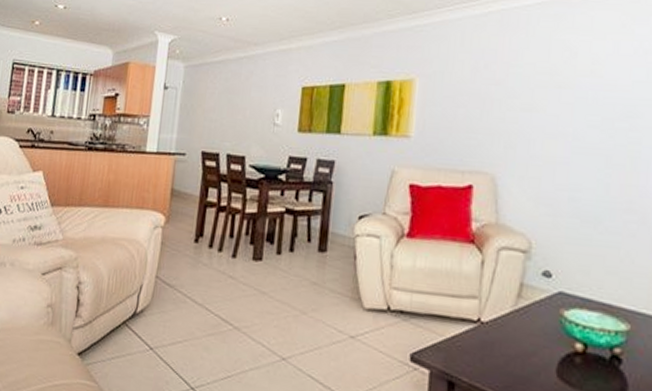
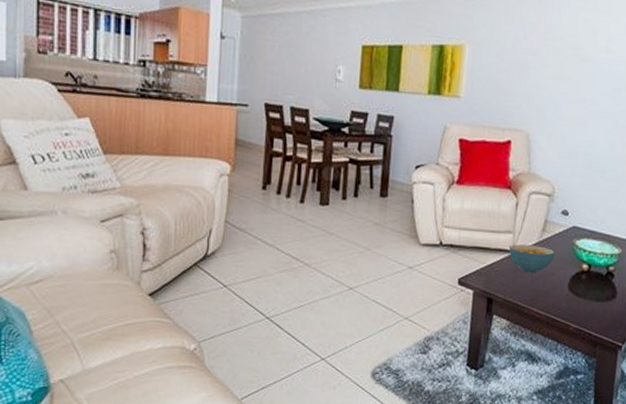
cereal bowl: none [473,312,536,352] -> present [508,244,555,274]

